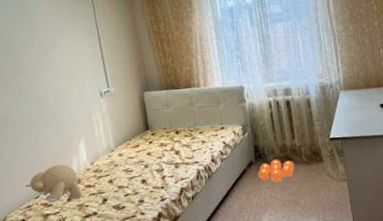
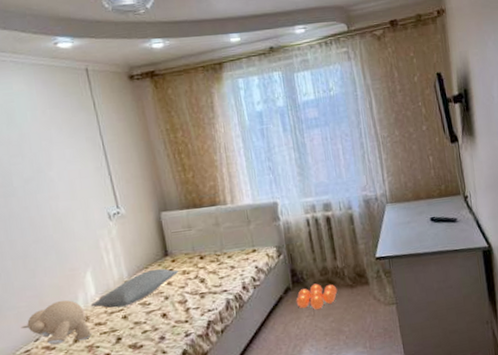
pillow: none [82,140,157,173] -> present [90,268,179,308]

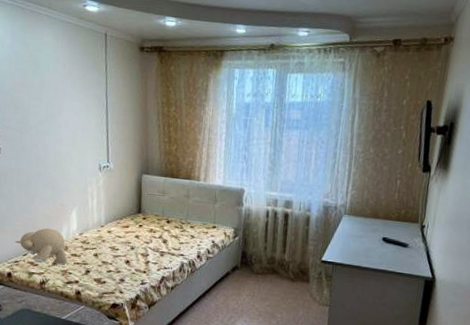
pillow: present [90,268,179,308] -> none [71,221,147,247]
ball: present [296,283,338,309] -> none [240,269,279,292]

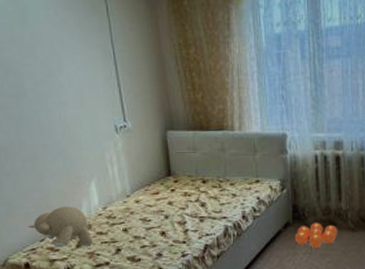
ball: none [240,269,279,292] -> present [294,222,338,248]

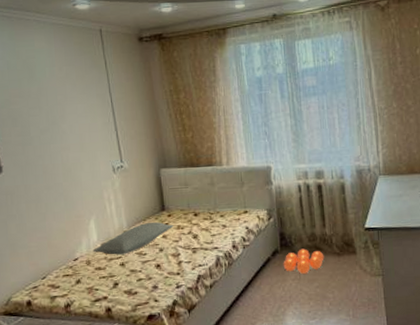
teddy bear: present [28,206,93,248] -> none [30,243,92,285]
pillow: none [93,187,180,220] -> present [92,221,174,255]

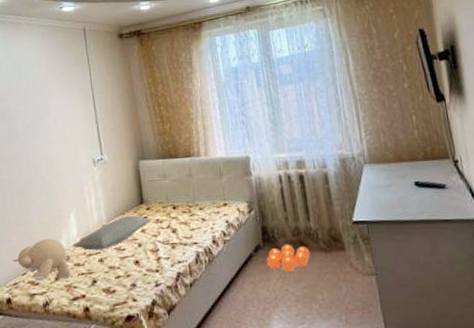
teddy bear: none [30,243,92,285] -> present [12,238,70,282]

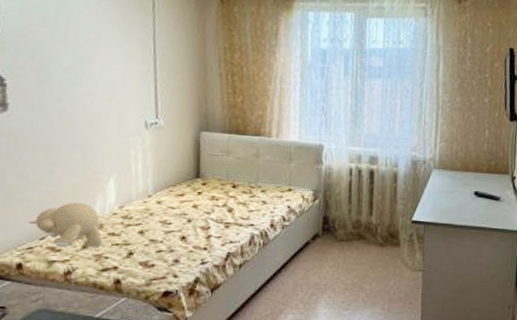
pillow: present [72,215,153,250] -> none [107,188,208,221]
ball: present [266,244,311,272] -> none [322,235,367,262]

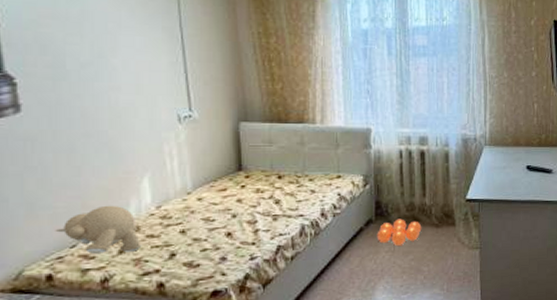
ball: none [322,235,367,262] -> present [377,219,422,245]

